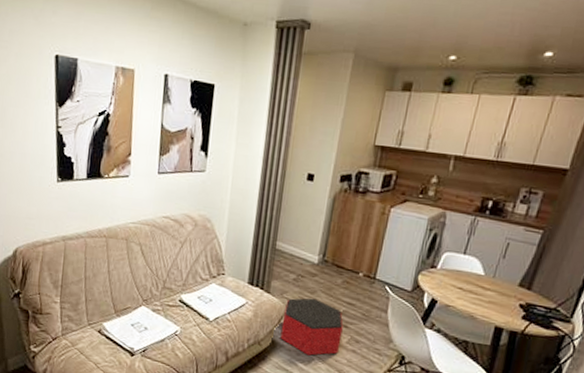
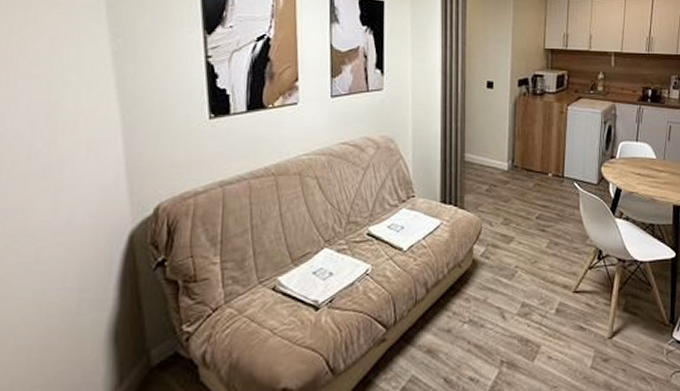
ottoman: present [280,297,344,356] -> none [480,207,541,268]

